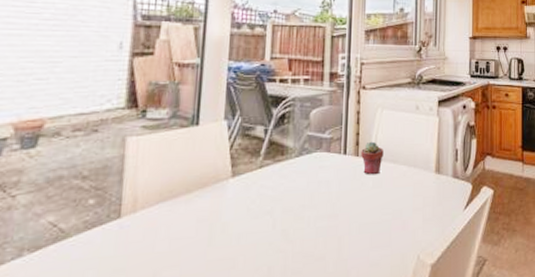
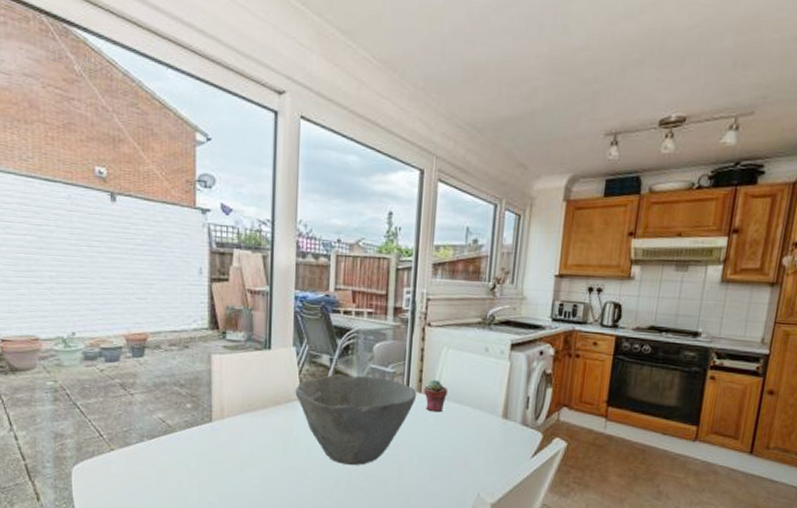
bowl: none [225,144,354,247] -> present [295,374,417,466]

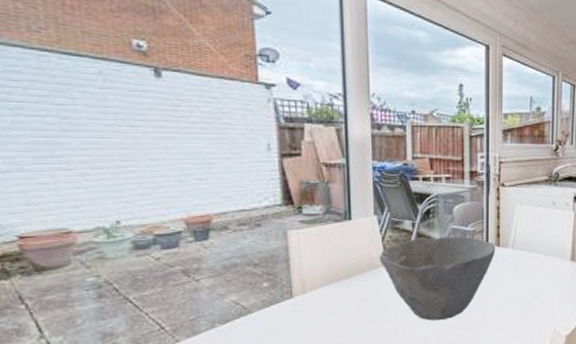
potted succulent: present [424,379,448,413] -> none [502,233,523,263]

